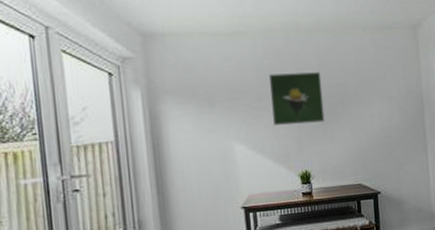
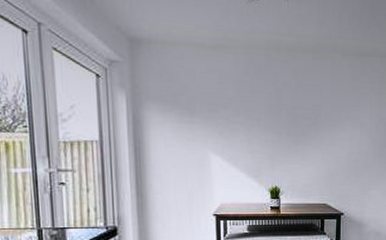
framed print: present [268,72,325,125] -> none [247,90,298,141]

